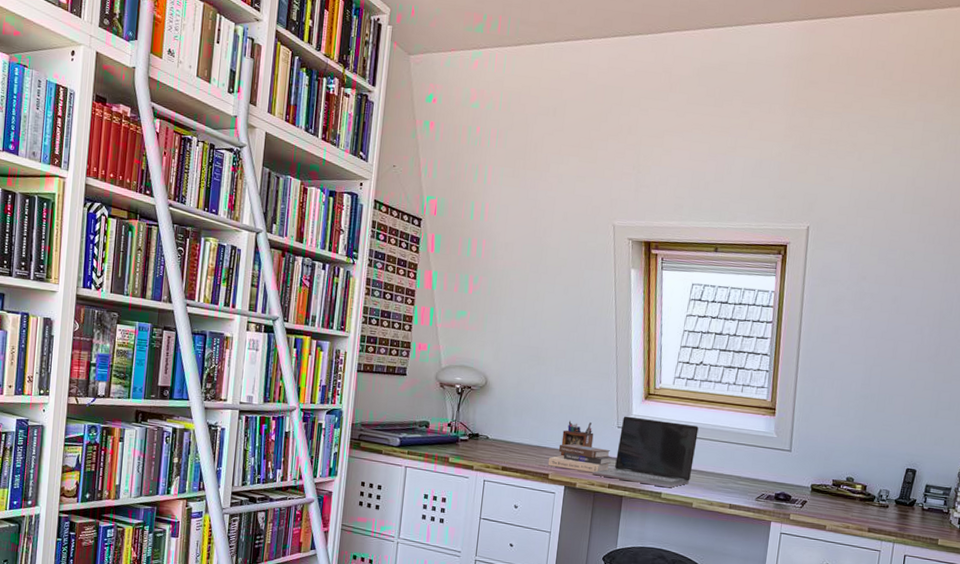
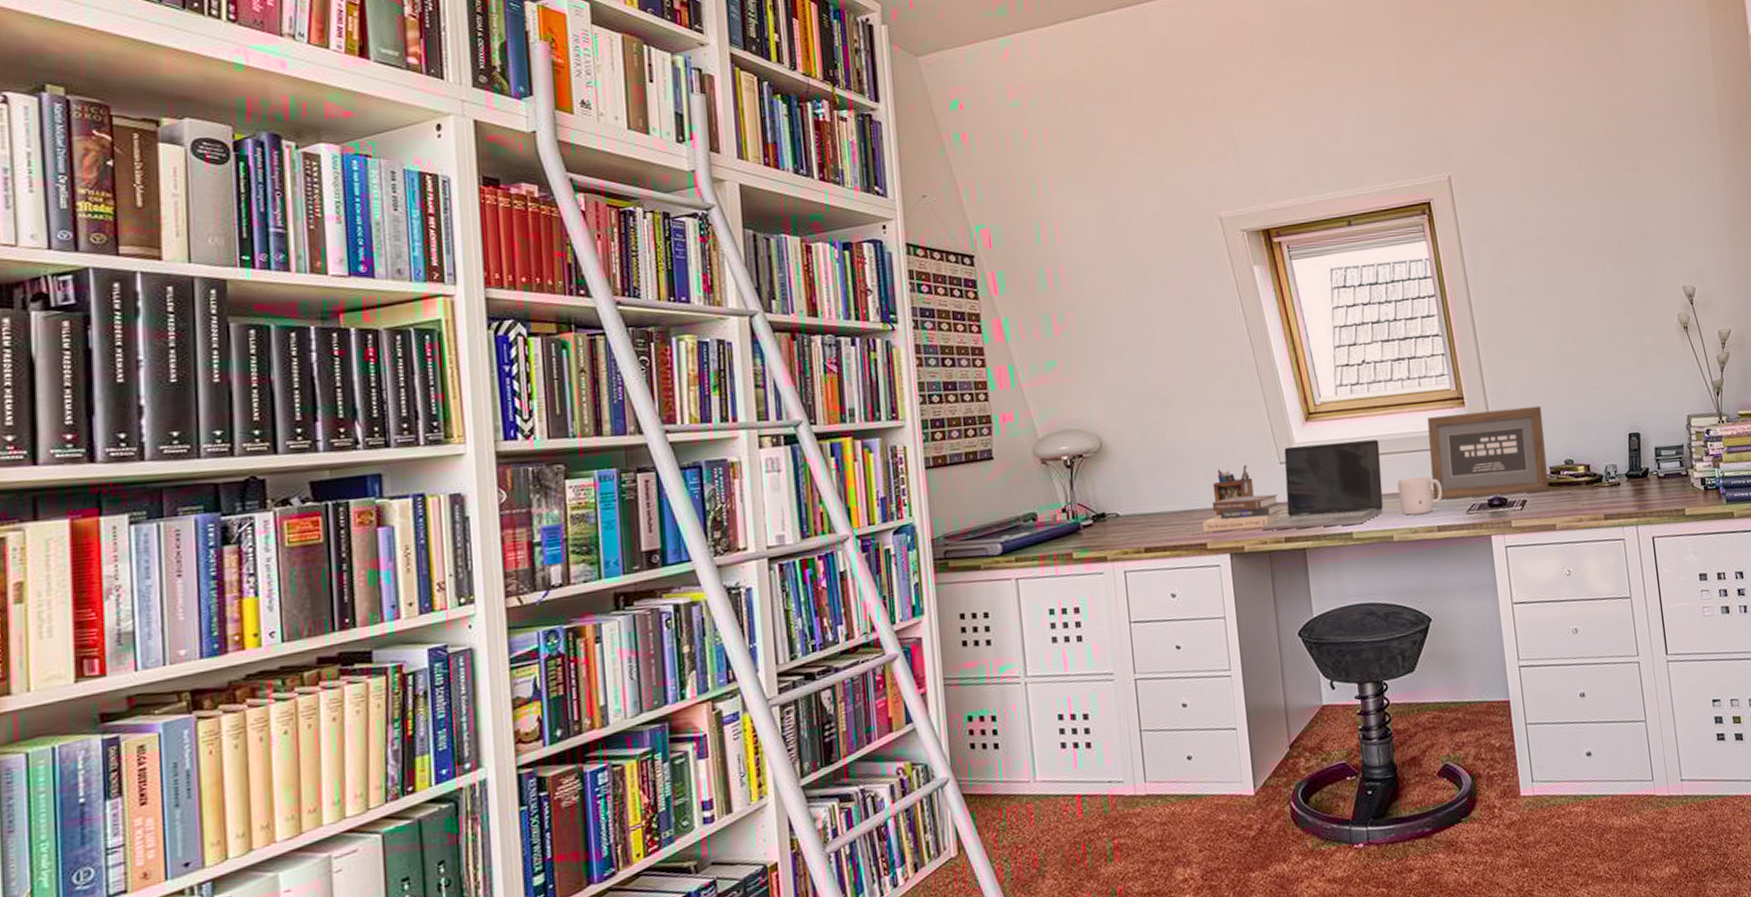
mug: none [704,461,741,492] -> present [1397,476,1443,516]
picture frame: none [731,417,838,499] -> present [1427,405,1550,501]

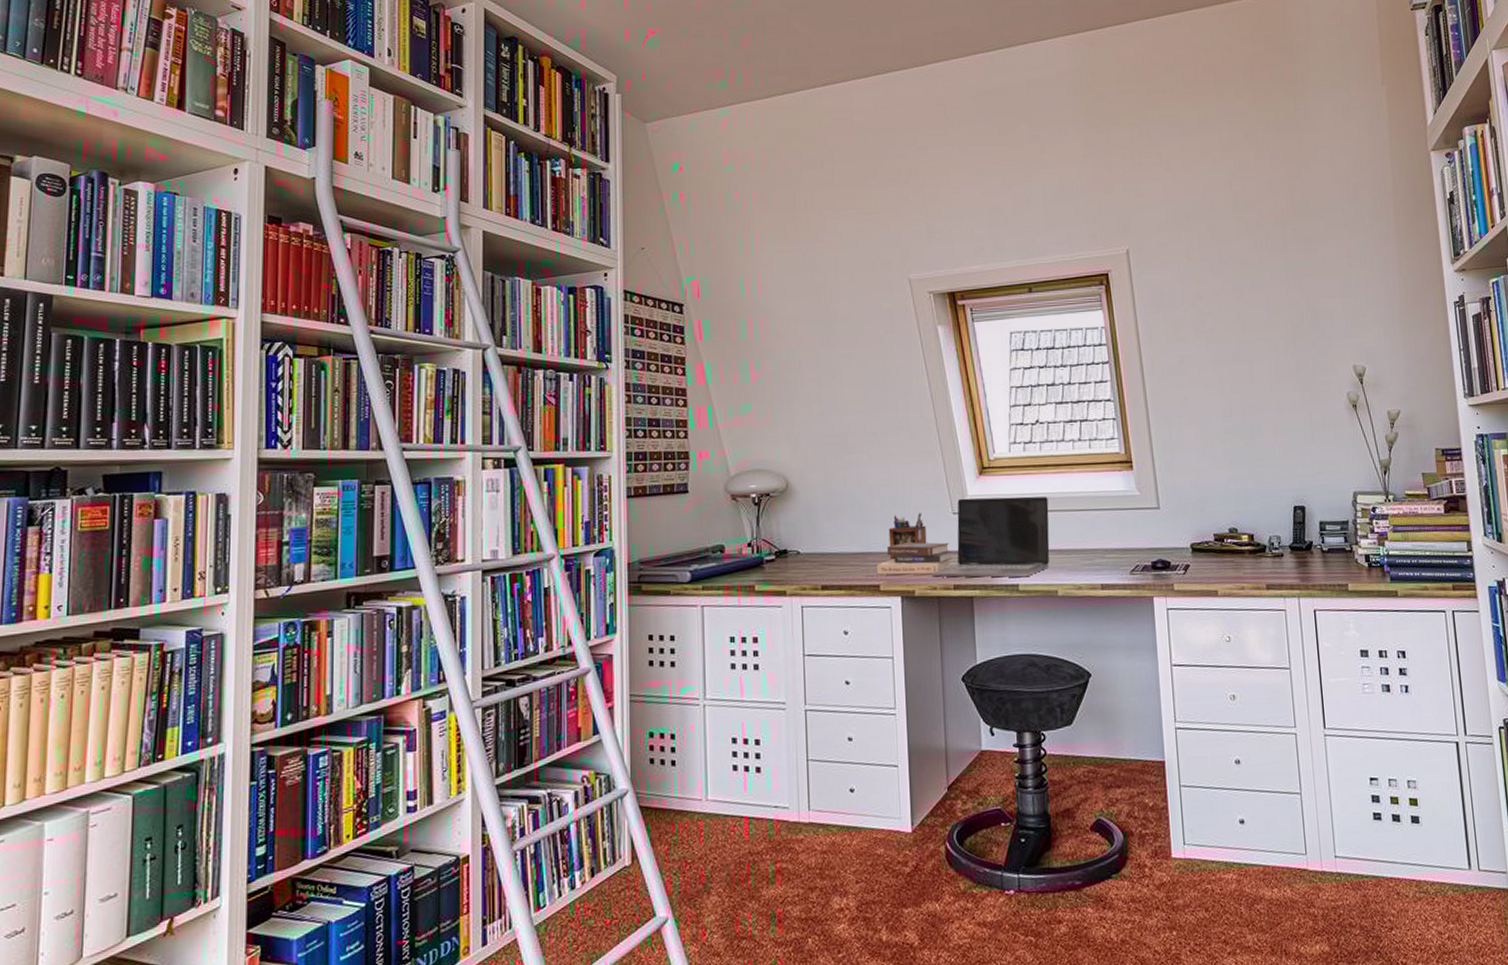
mug: present [1397,476,1443,516] -> none [1064,535,1108,572]
picture frame: present [1427,405,1550,501] -> none [1095,473,1213,559]

